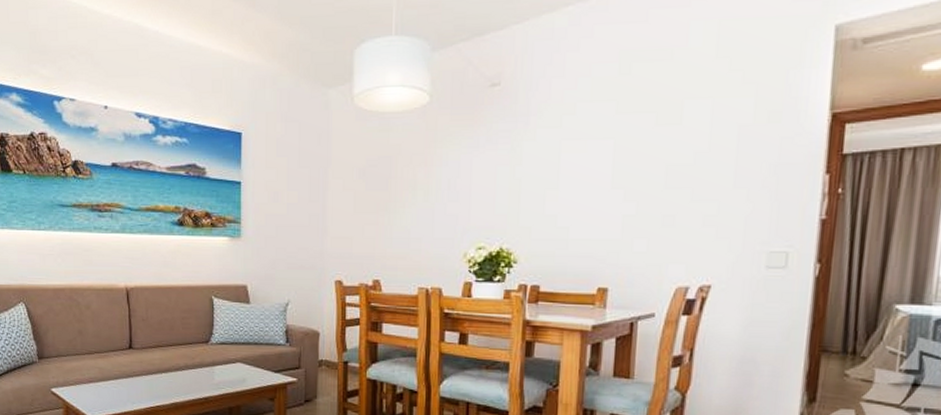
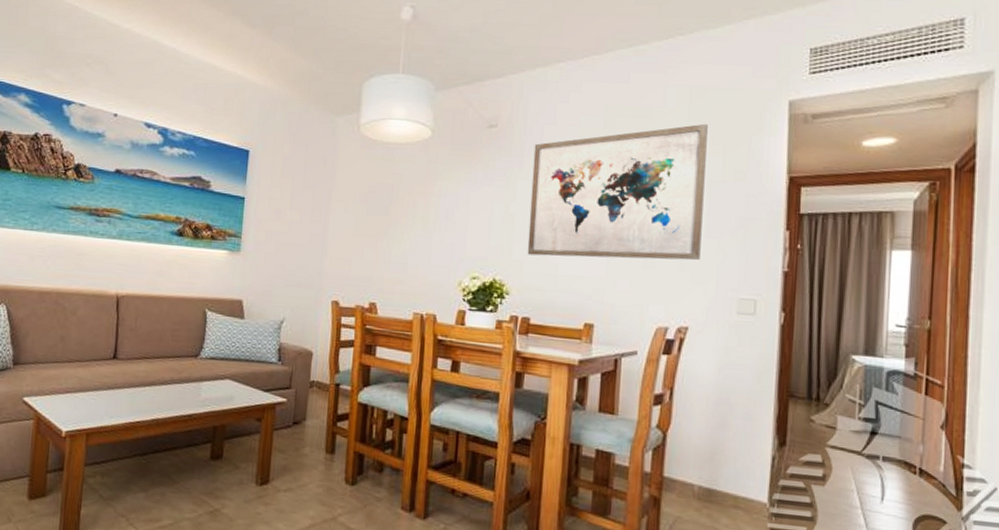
wall art: none [535,60,738,220] -> present [527,123,708,261]

